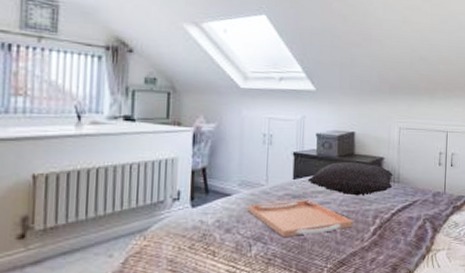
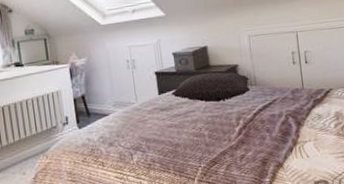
serving tray: present [247,199,353,238] -> none [124,110,219,146]

